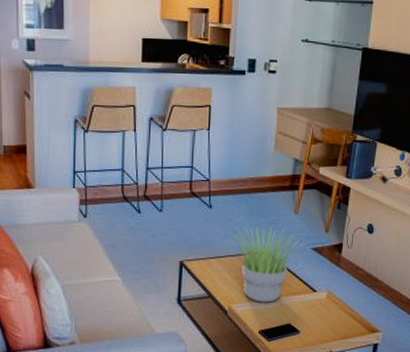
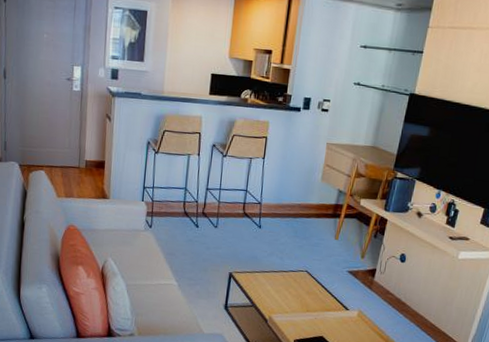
potted plant: present [233,225,304,303] -> none [278,247,341,316]

